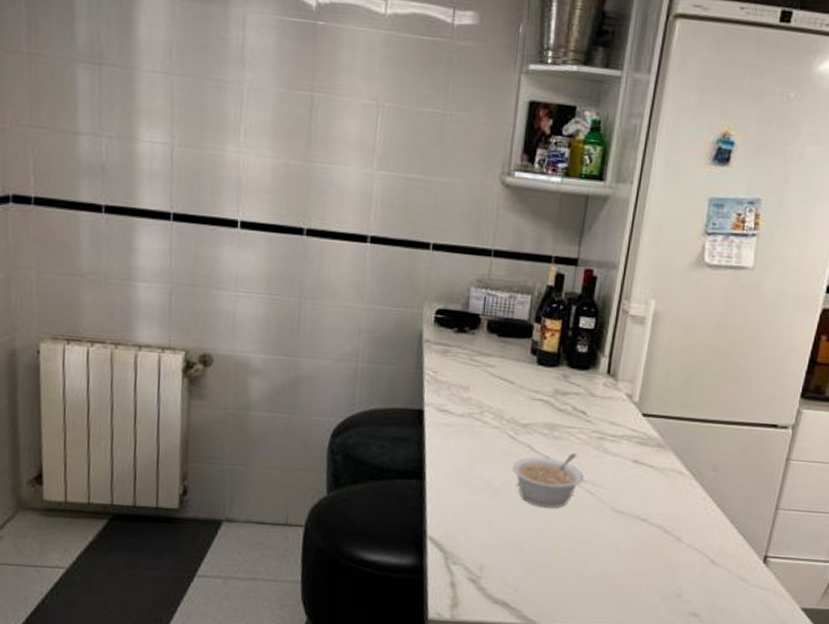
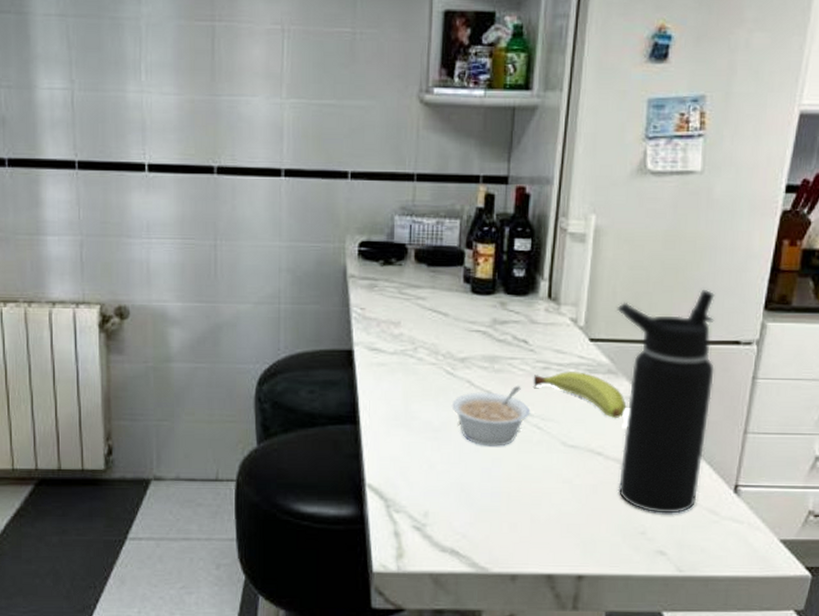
fruit: none [588,442,673,489] -> present [533,370,628,419]
water bottle: none [659,376,757,580] -> present [617,290,715,514]

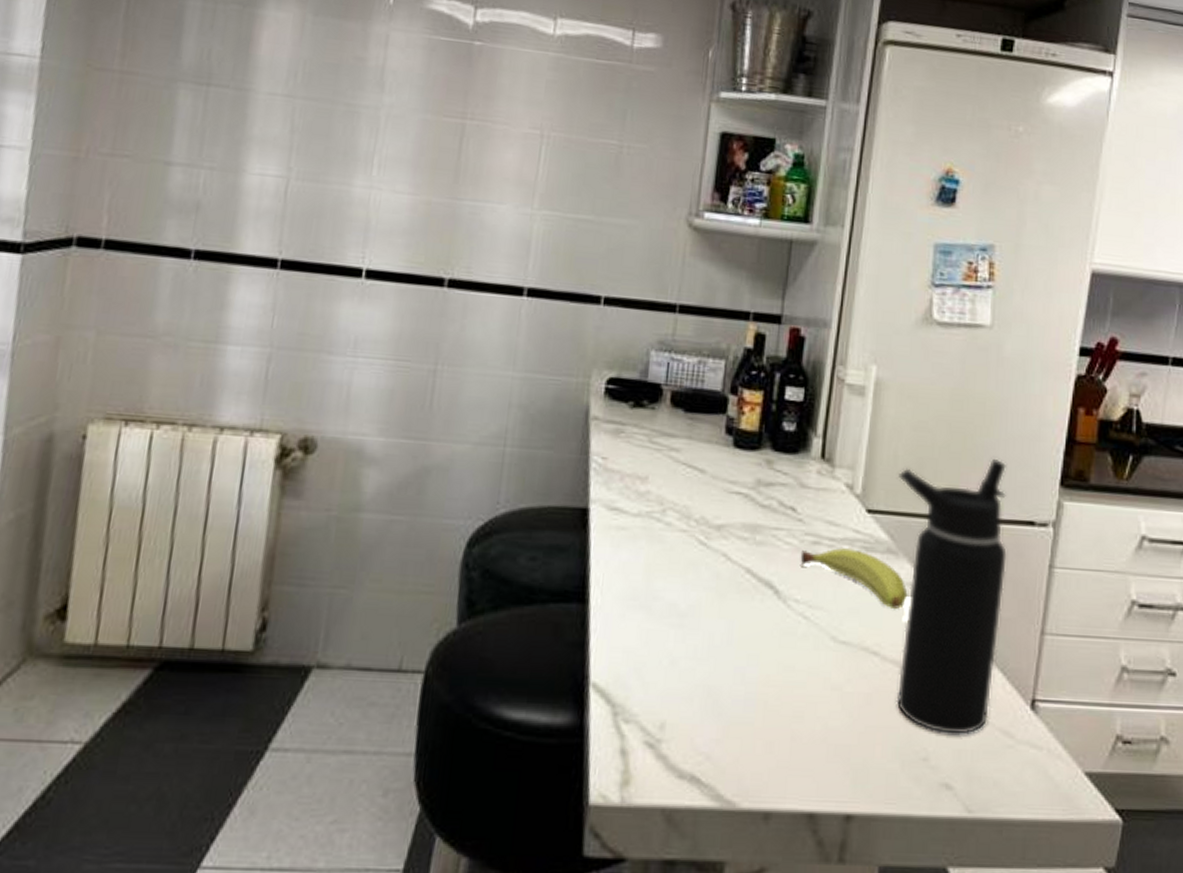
legume: present [451,386,530,447] -> none [702,563,796,639]

